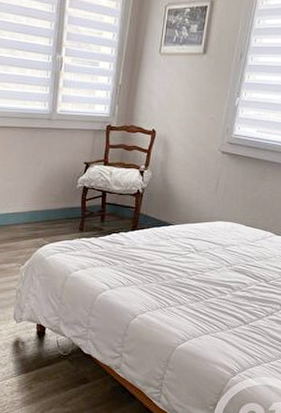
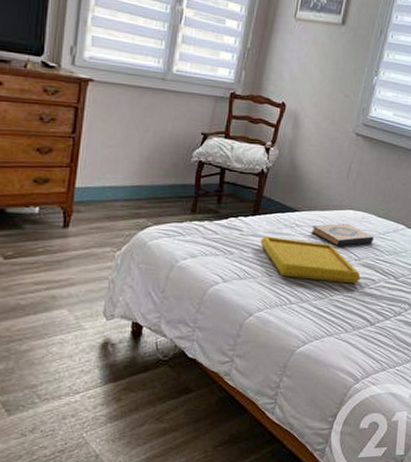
serving tray: none [140,248,233,288] -> present [260,236,361,284]
hardback book: none [185,234,244,254] -> present [311,224,374,246]

